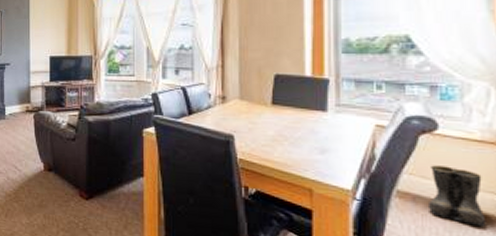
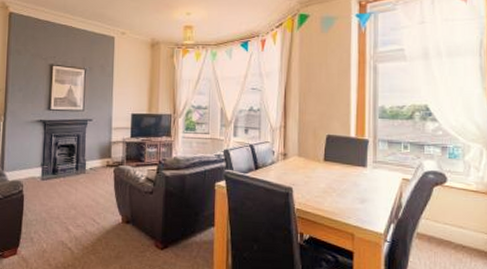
boots: present [429,165,486,227] -> none [440,211,479,260]

